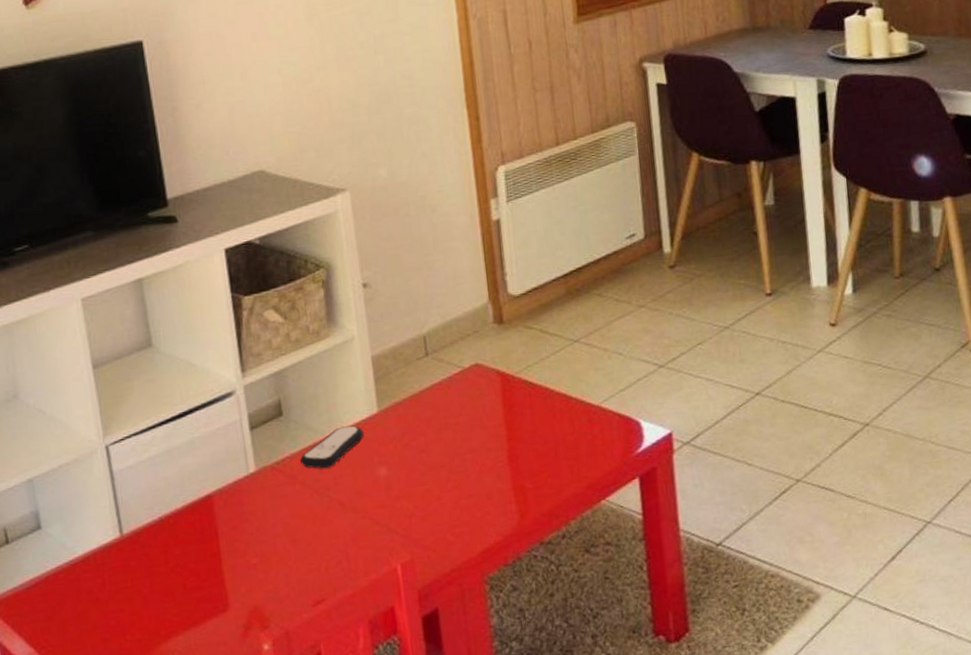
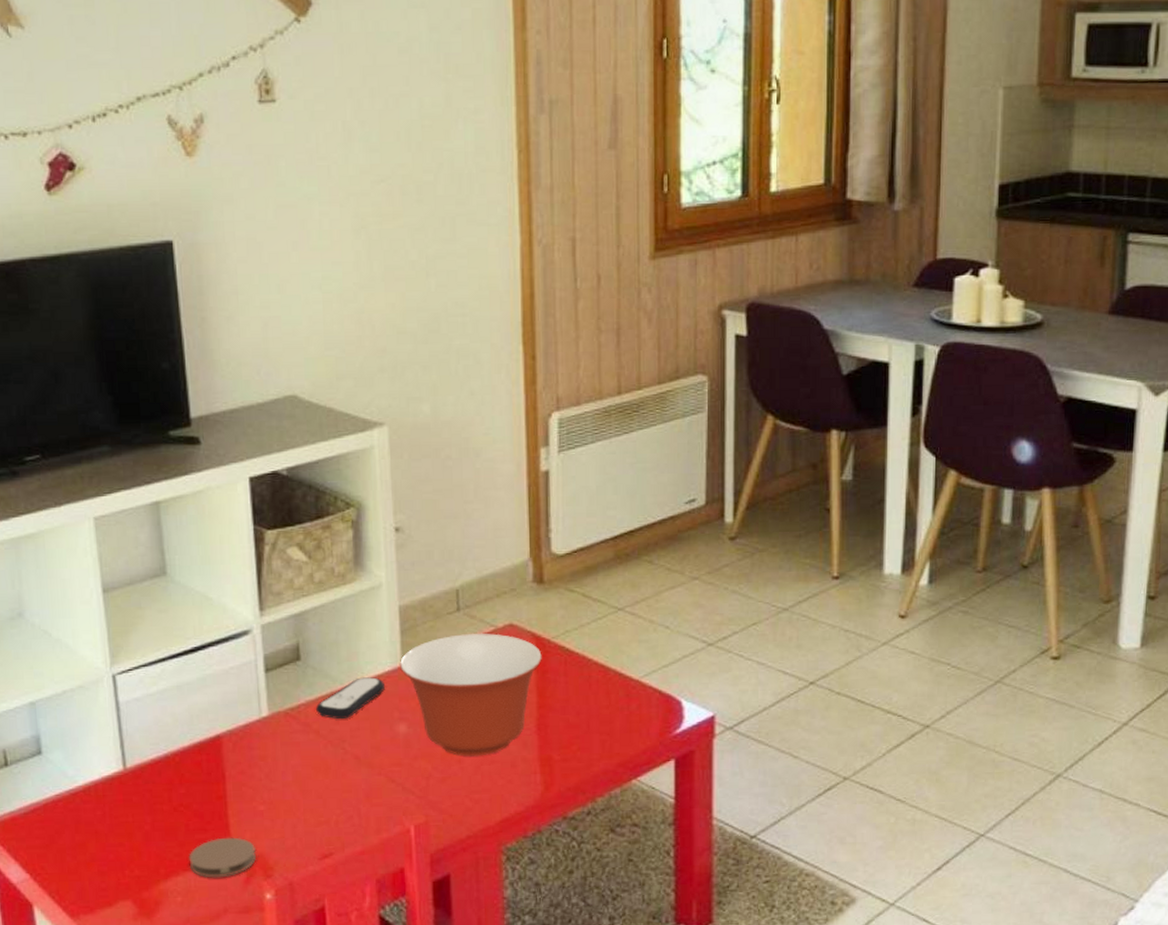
coaster: none [187,591,252,635] -> present [189,837,256,878]
mixing bowl: none [375,374,508,493] -> present [399,633,542,757]

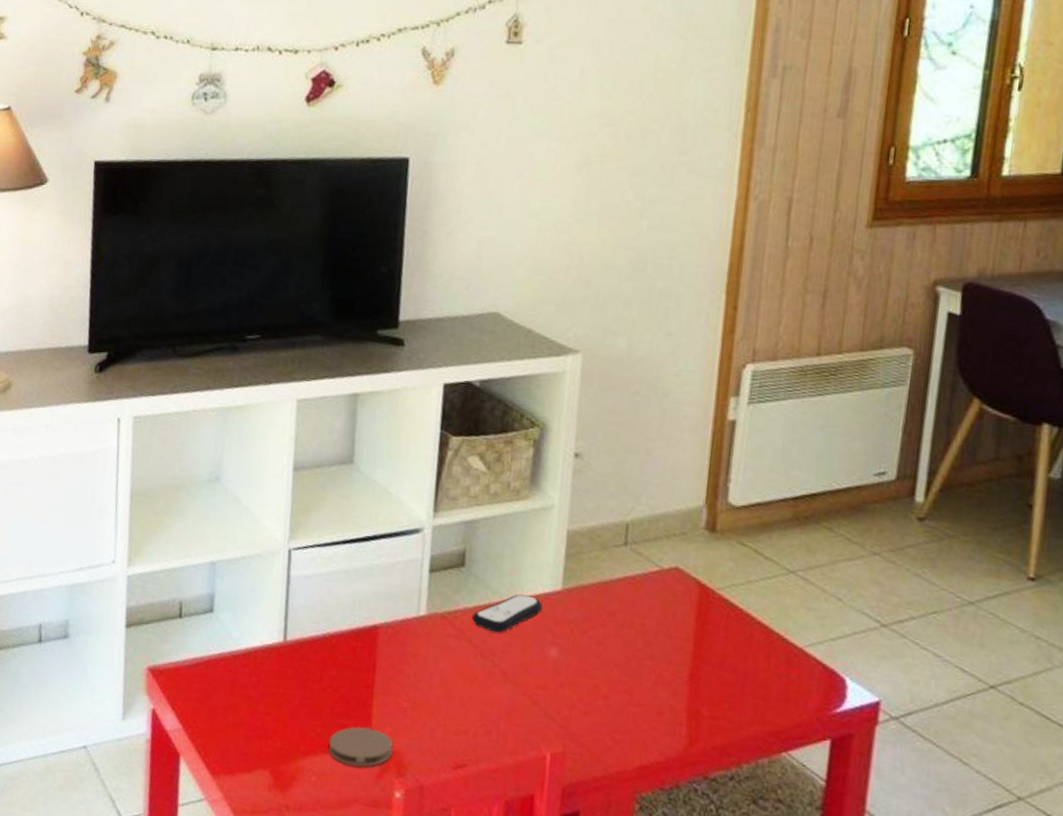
mixing bowl: present [399,633,542,757] -> none [559,568,705,696]

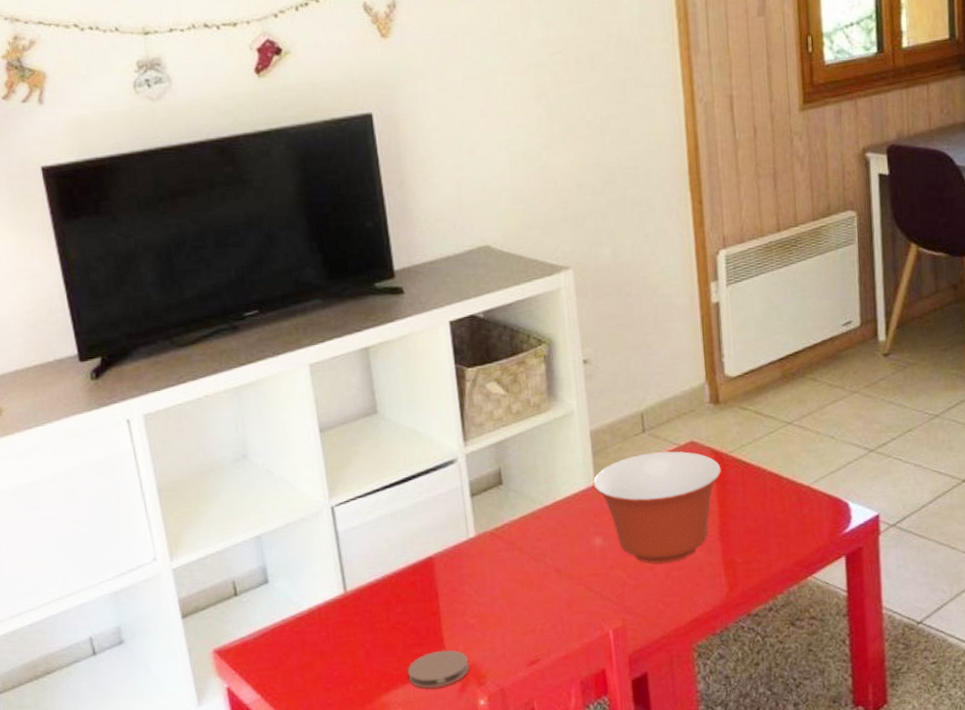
remote control: present [472,594,542,633] -> none [519,496,580,536]
mixing bowl: none [559,568,705,696] -> present [592,451,721,564]

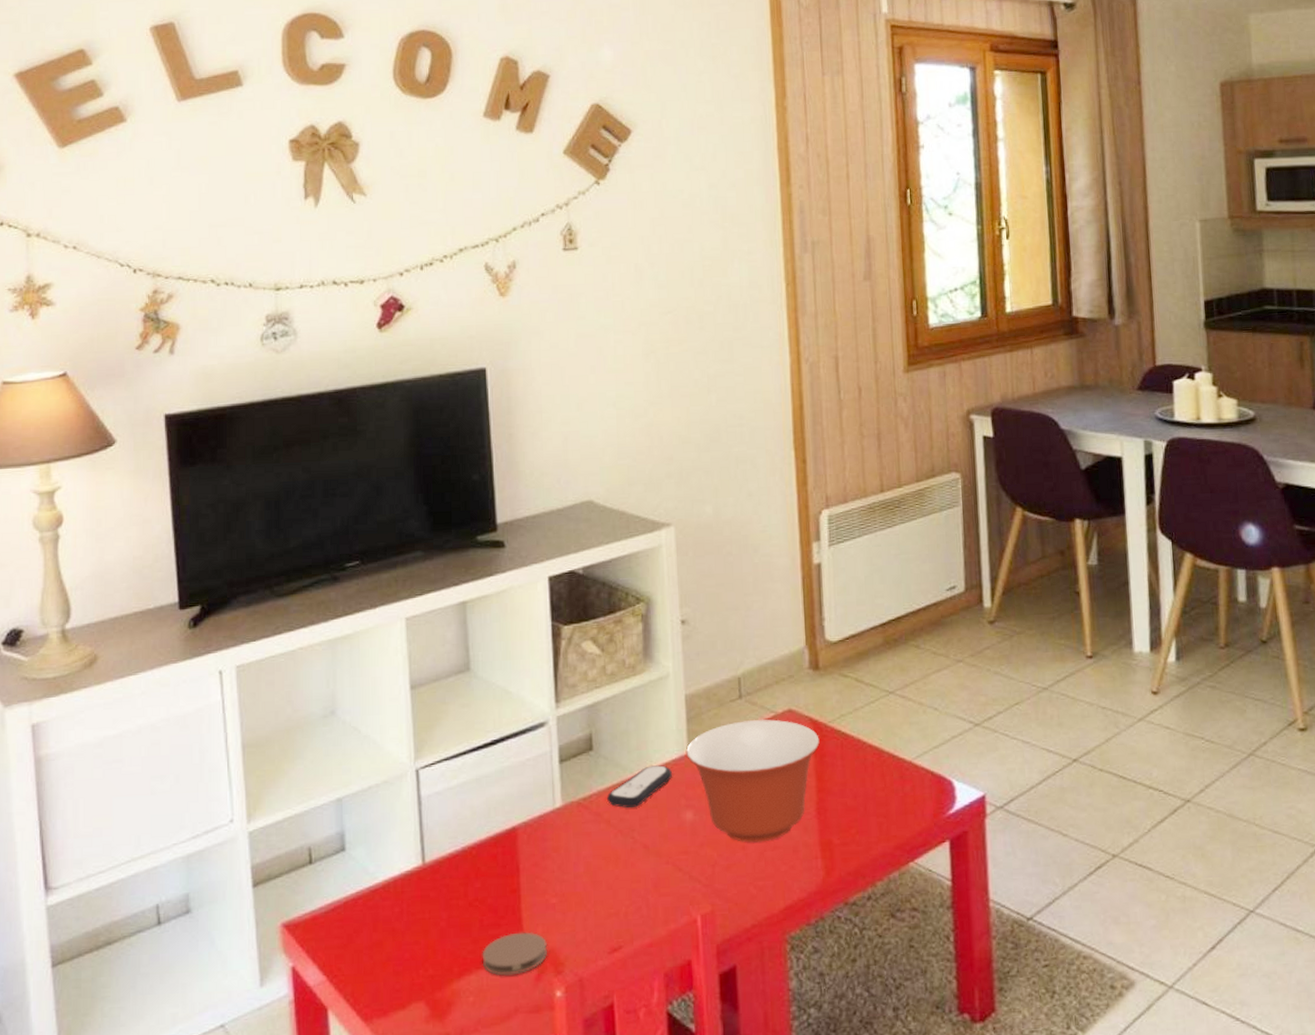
remote control: none [519,496,580,536] -> present [607,765,672,808]

